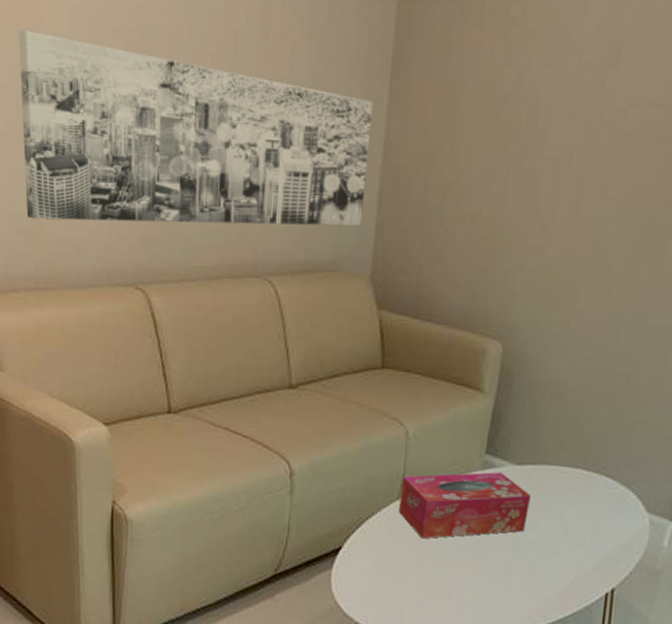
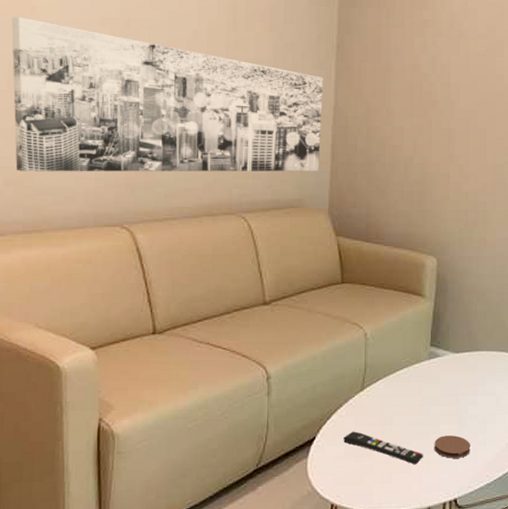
remote control: none [373,545,467,592] -> present [343,431,423,465]
tissue box: present [399,472,532,539] -> none [363,361,469,422]
coaster: none [480,562,526,591] -> present [434,435,470,458]

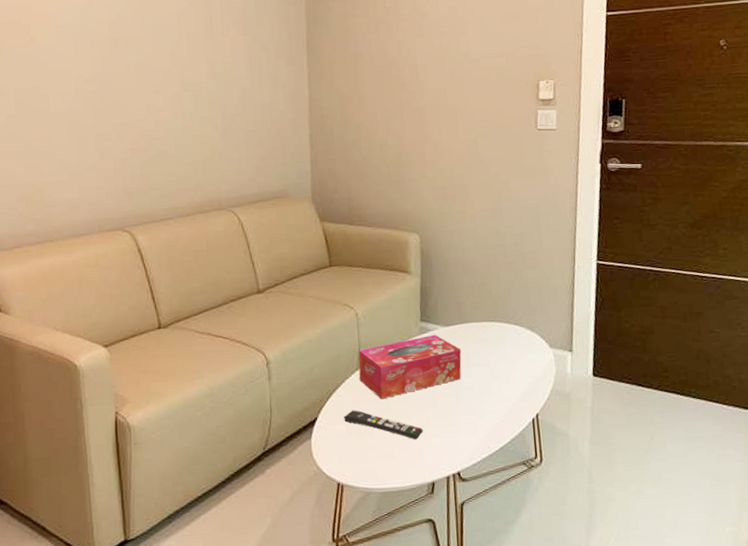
wall art: present [11,17,323,172] -> none [14,47,300,188]
tissue box: none [363,361,469,422] -> present [358,335,462,399]
coaster: present [434,435,470,458] -> none [432,408,469,431]

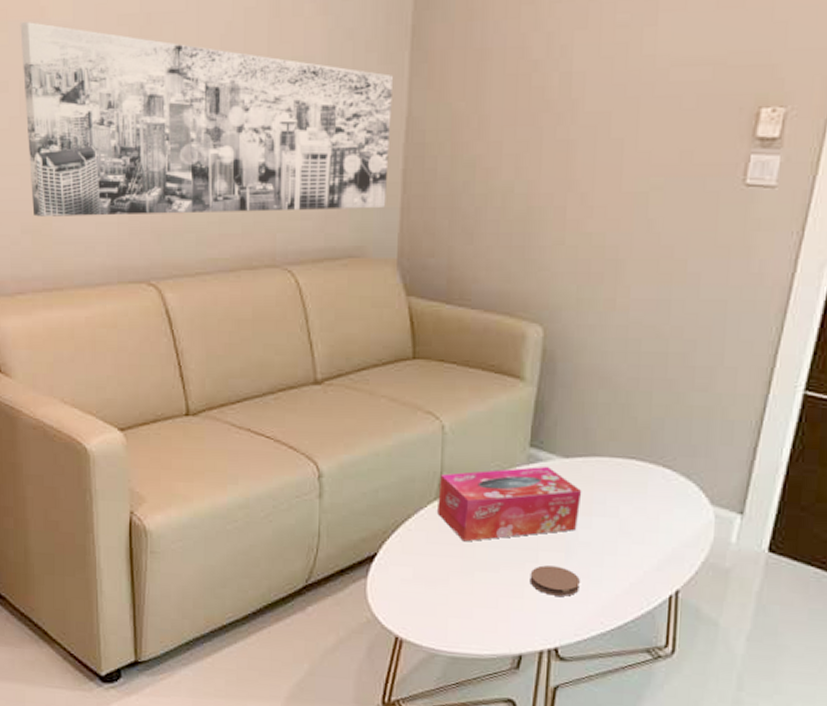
wall art: none [14,47,300,188] -> present [20,22,393,217]
remote control: present [344,410,423,440] -> none [412,550,515,599]
coaster: none [432,408,469,431] -> present [529,565,580,597]

